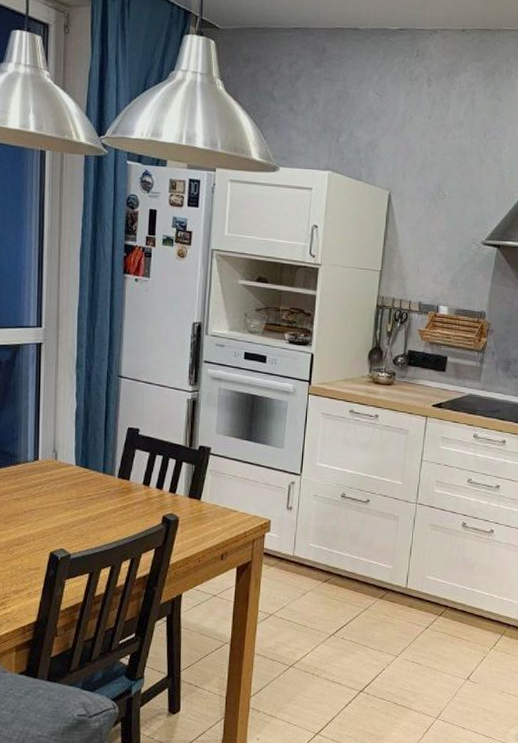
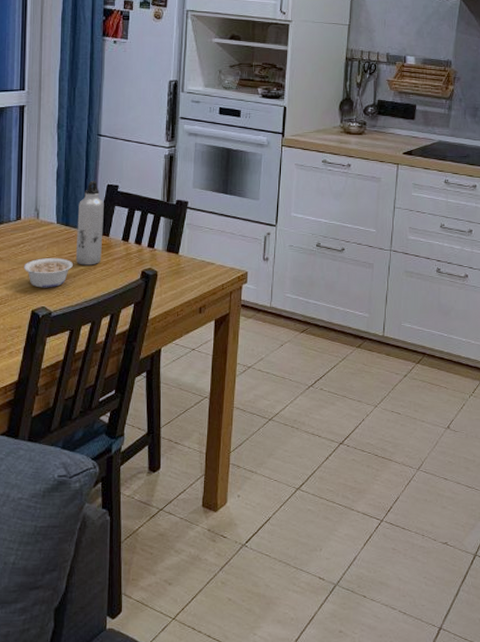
legume: none [41,500,92,530] -> present [23,258,73,288]
water bottle: none [95,423,124,509] -> present [75,181,104,265]

